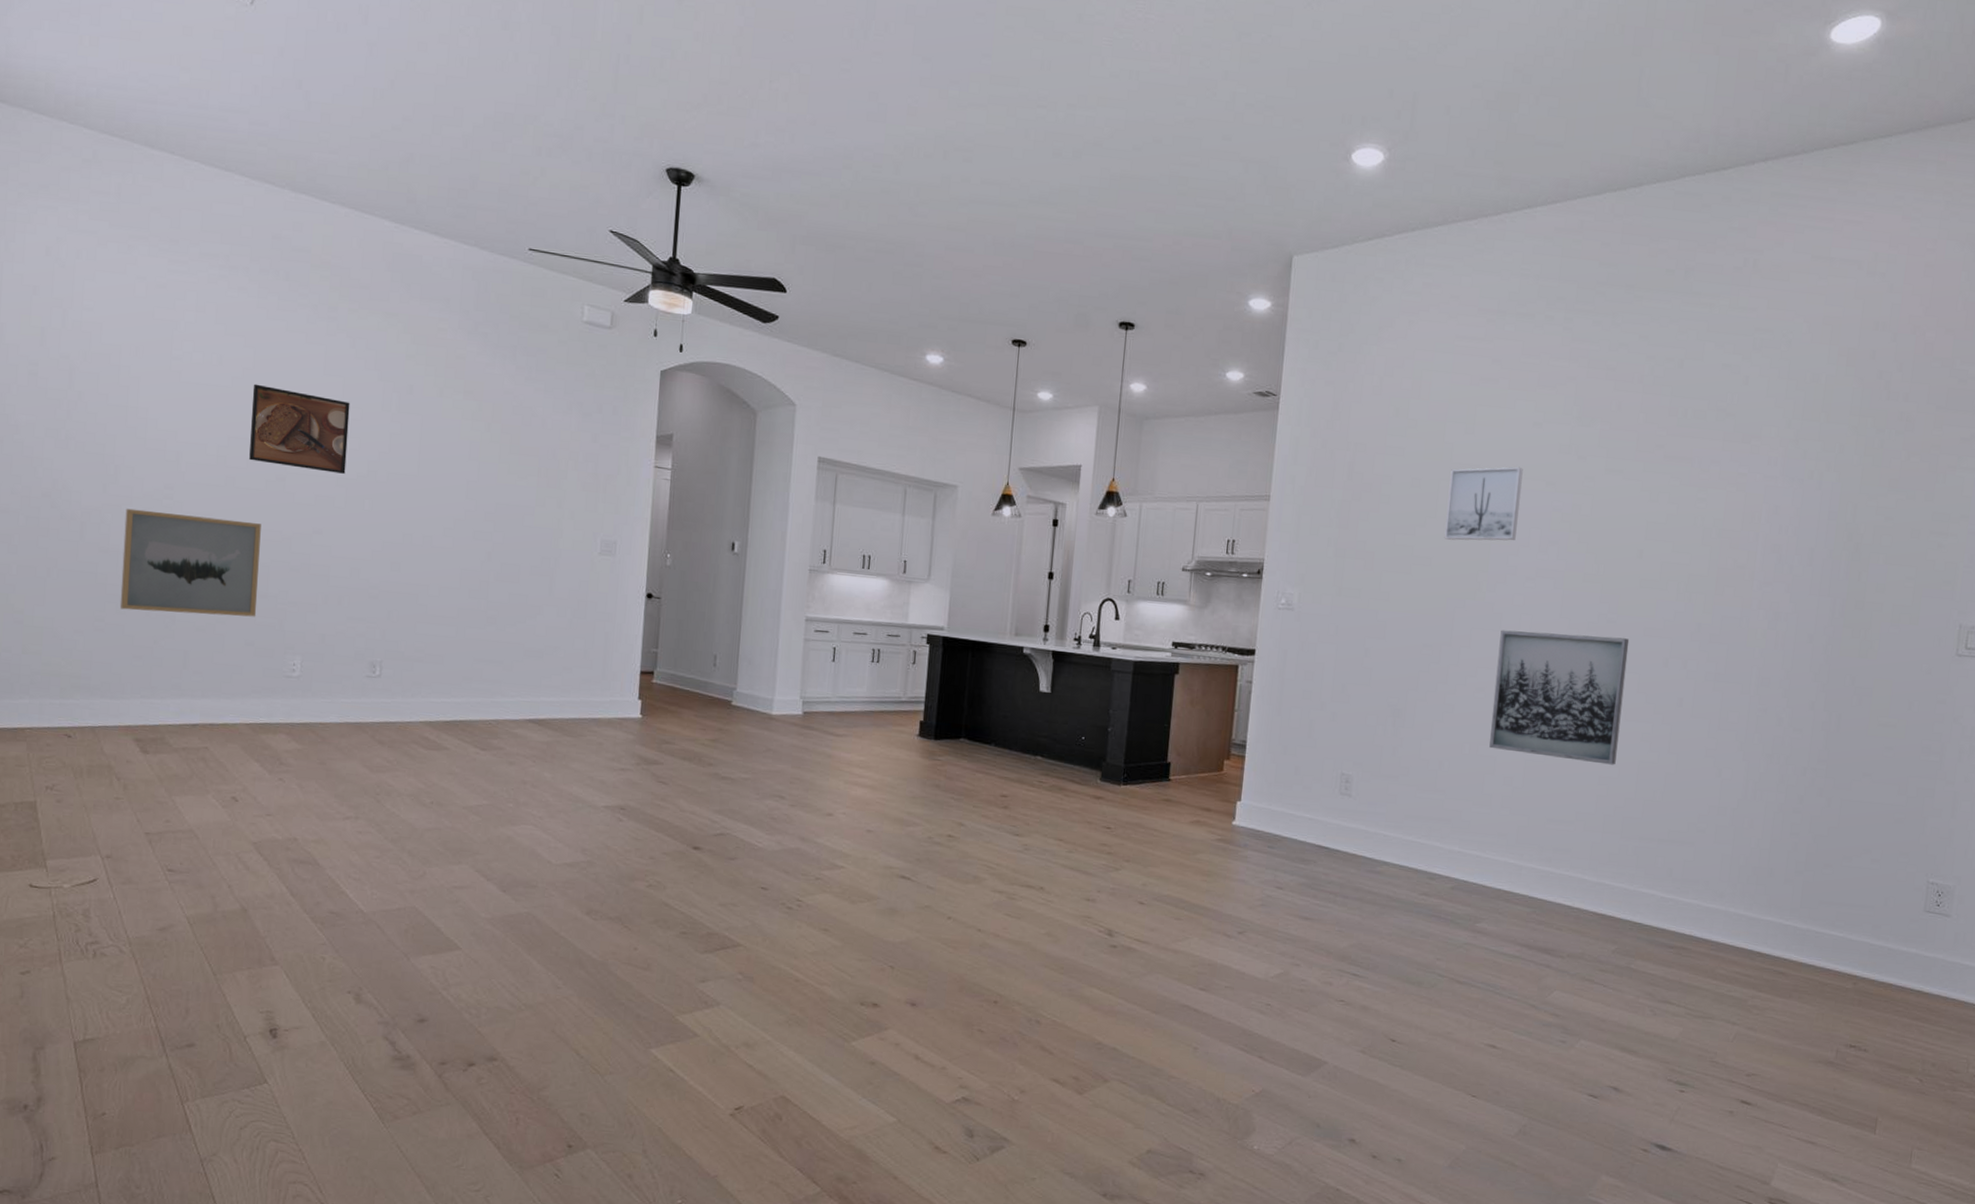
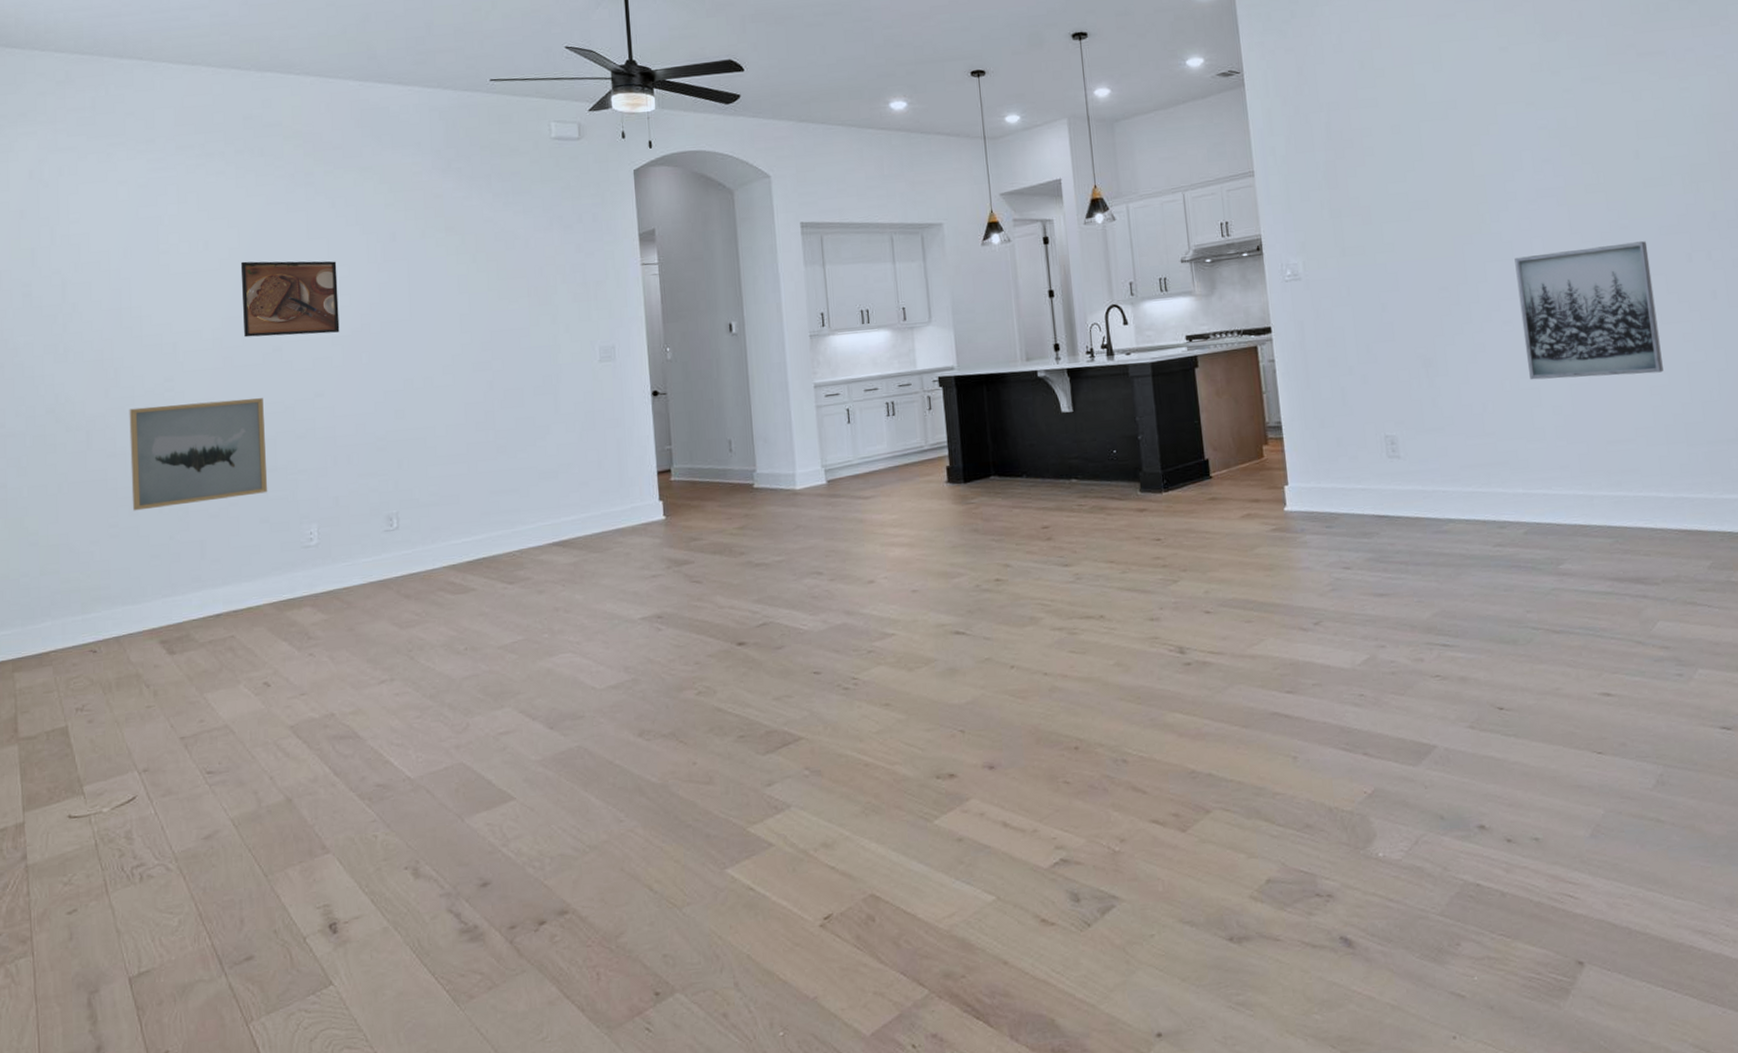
wall art: present [1444,466,1523,541] -> none [1428,93,1508,179]

